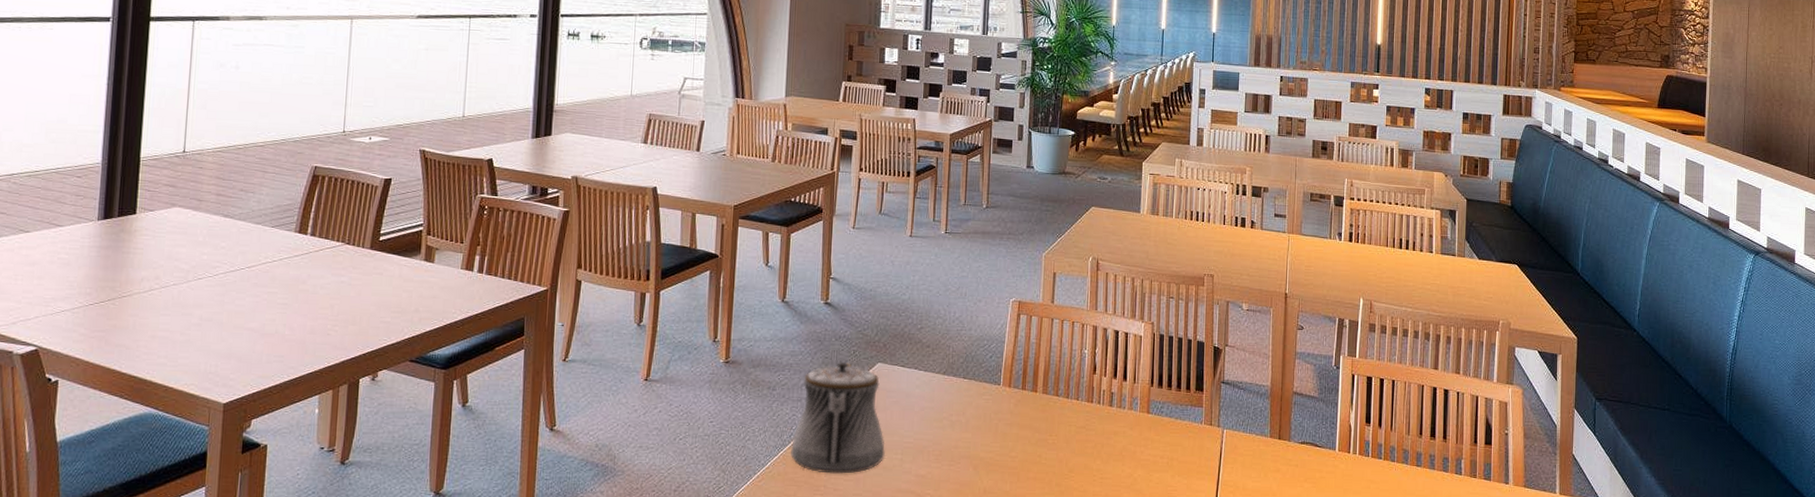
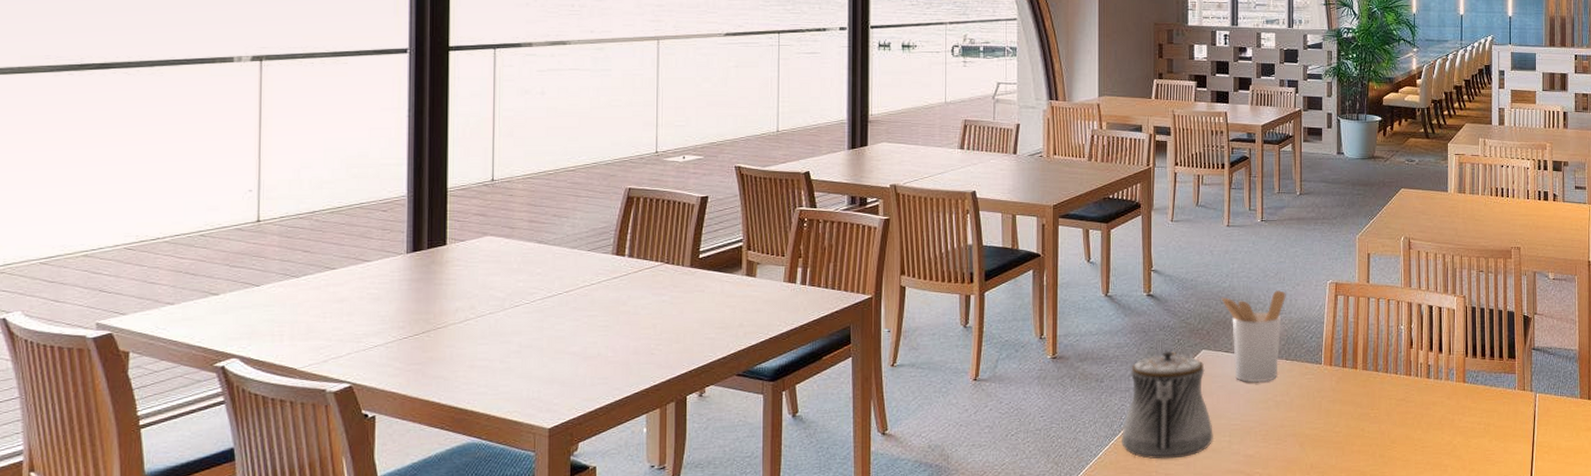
utensil holder: none [900,306,967,400] -> present [1221,290,1286,382]

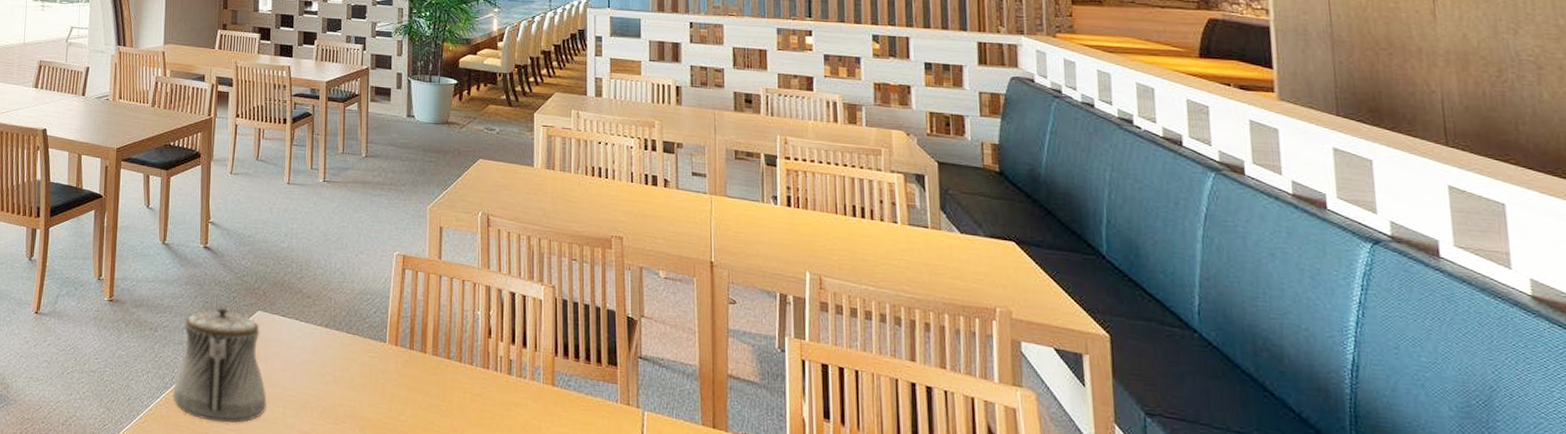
utensil holder: present [1221,290,1286,382] -> none [279,257,349,354]

